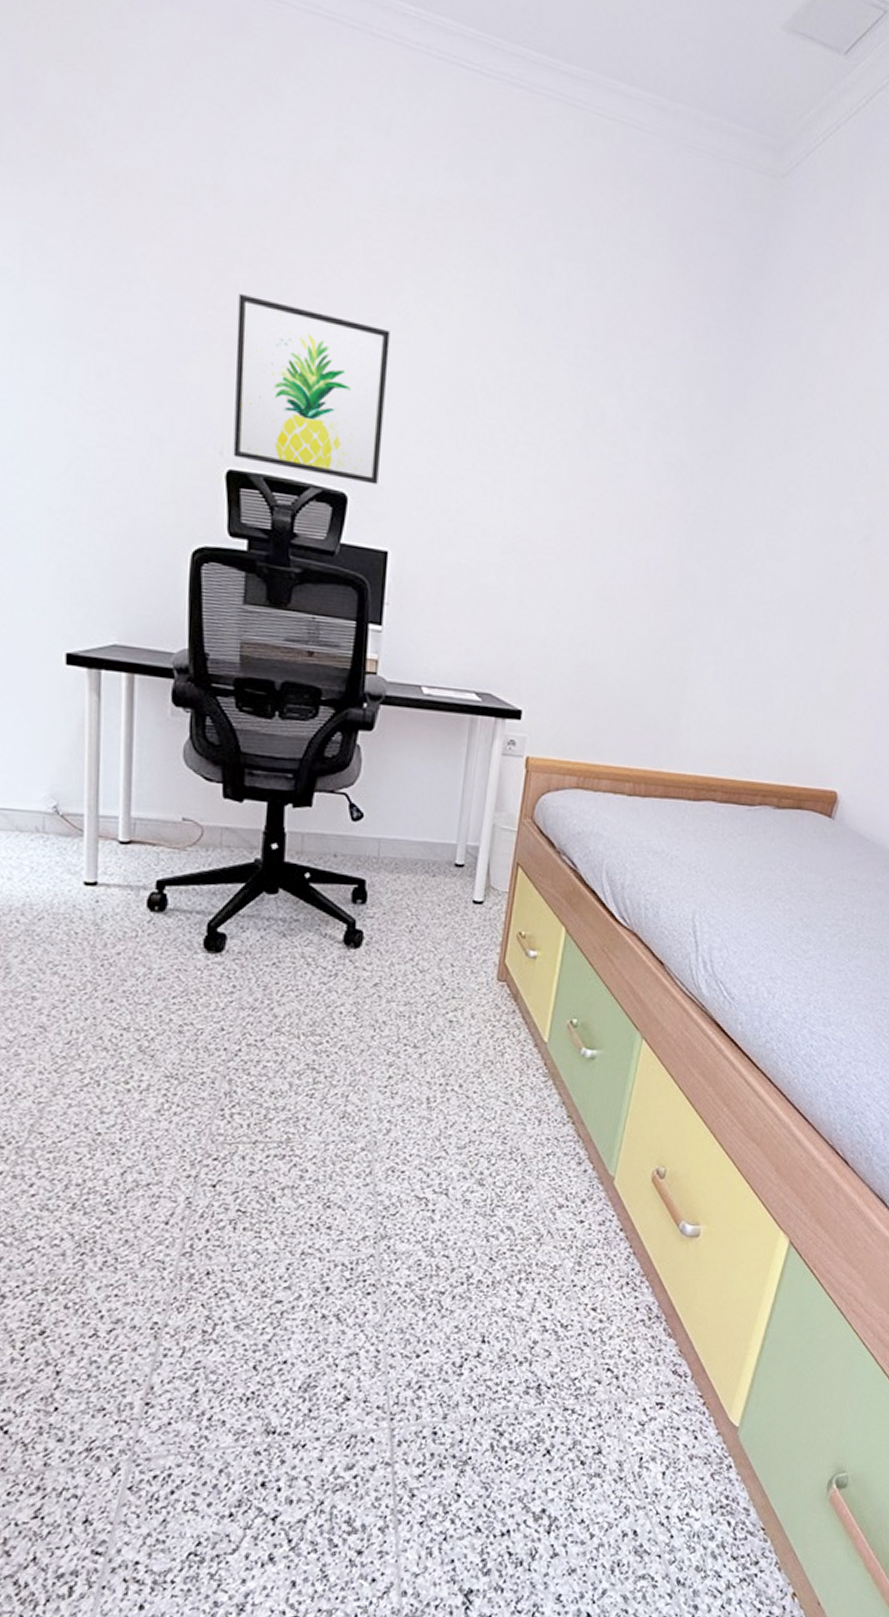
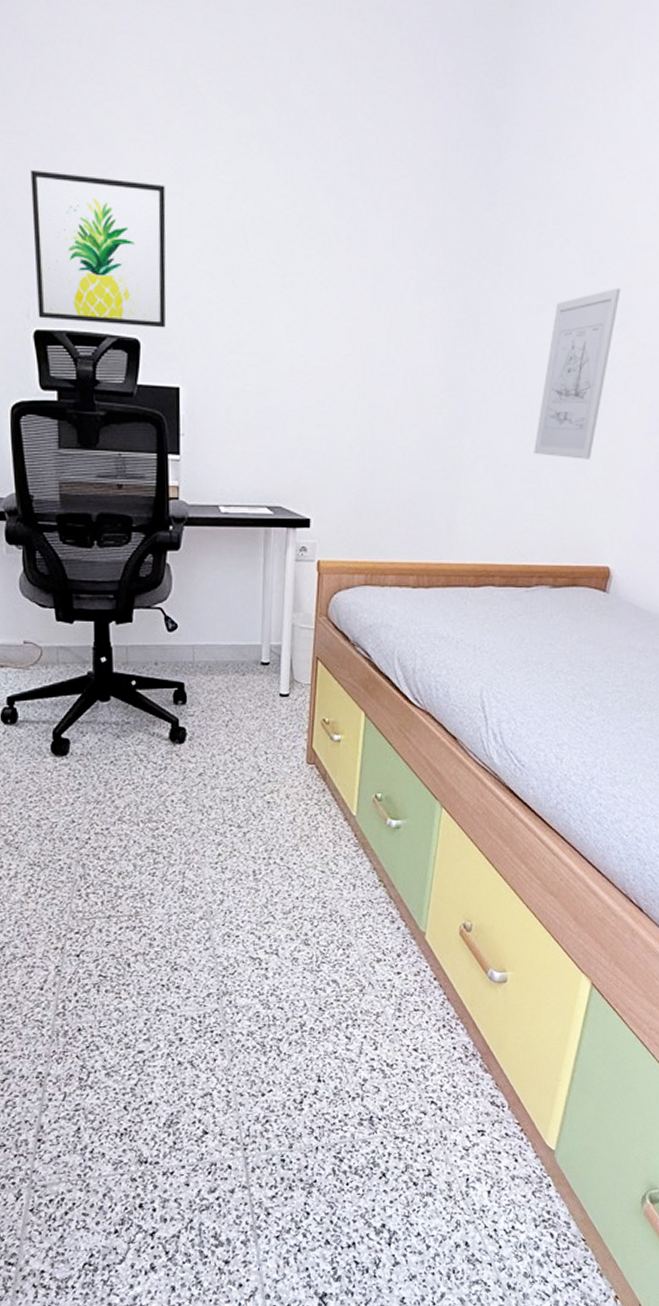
wall art: none [766,500,867,676] -> present [534,288,621,459]

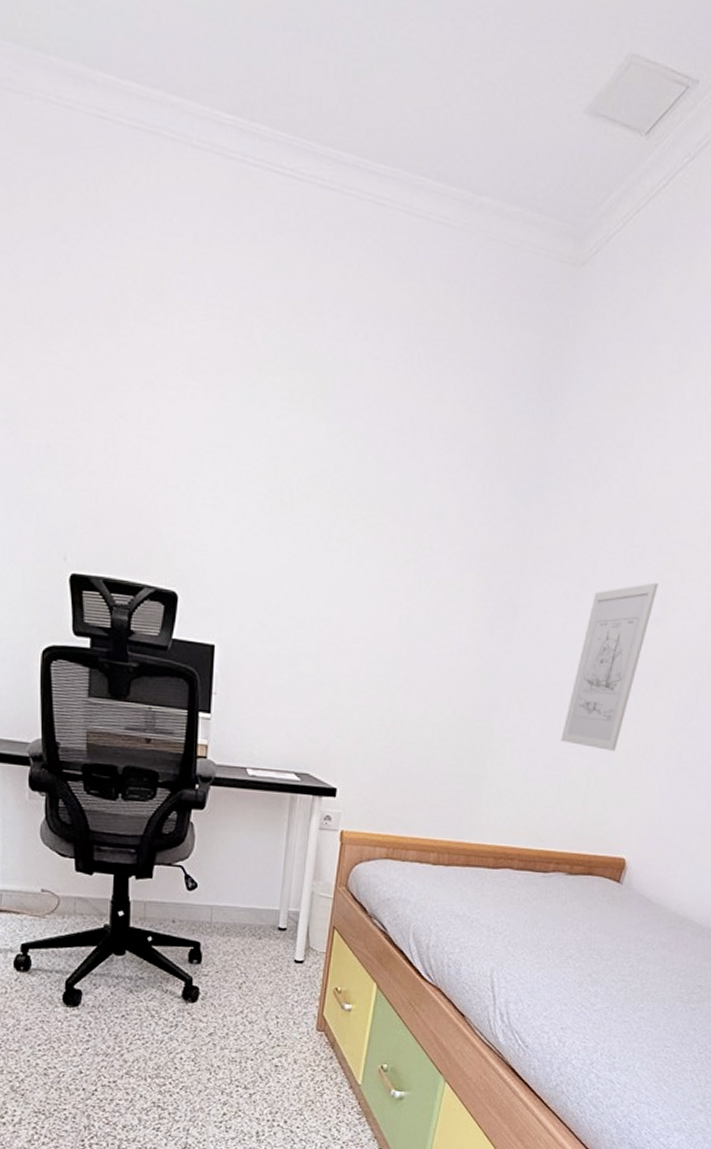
wall art: present [30,171,166,328] -> none [75,408,213,583]

